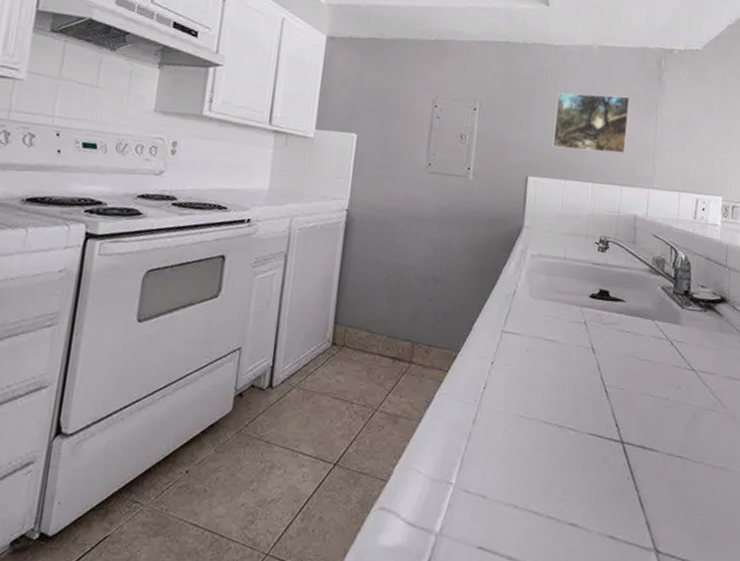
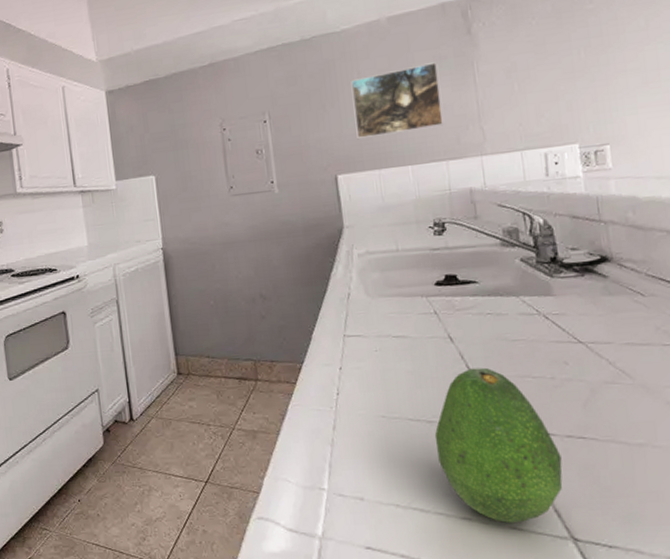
fruit: none [560,380,661,533] -> present [434,367,563,524]

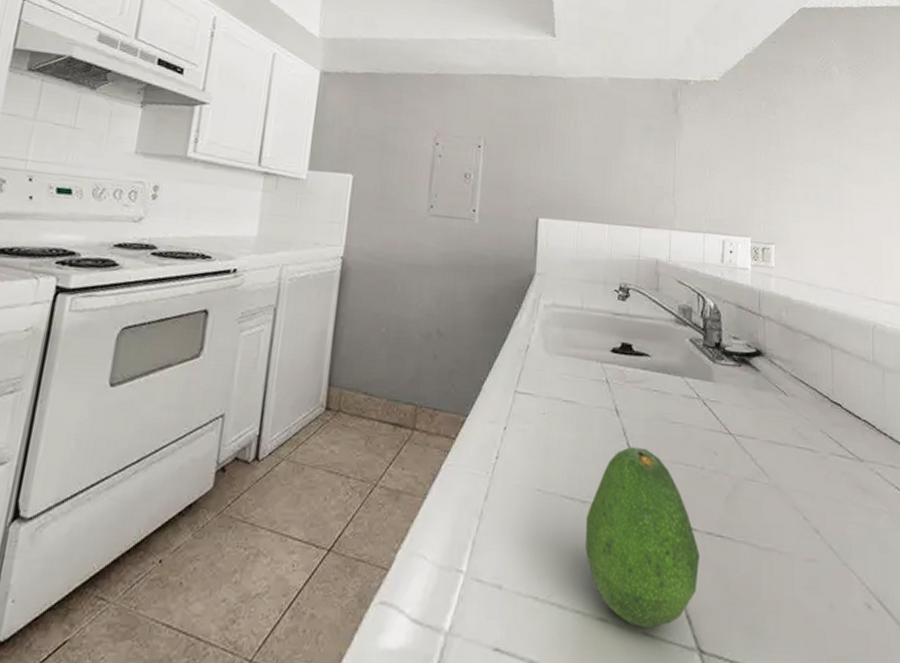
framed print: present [350,62,444,140] -> none [564,127,646,193]

